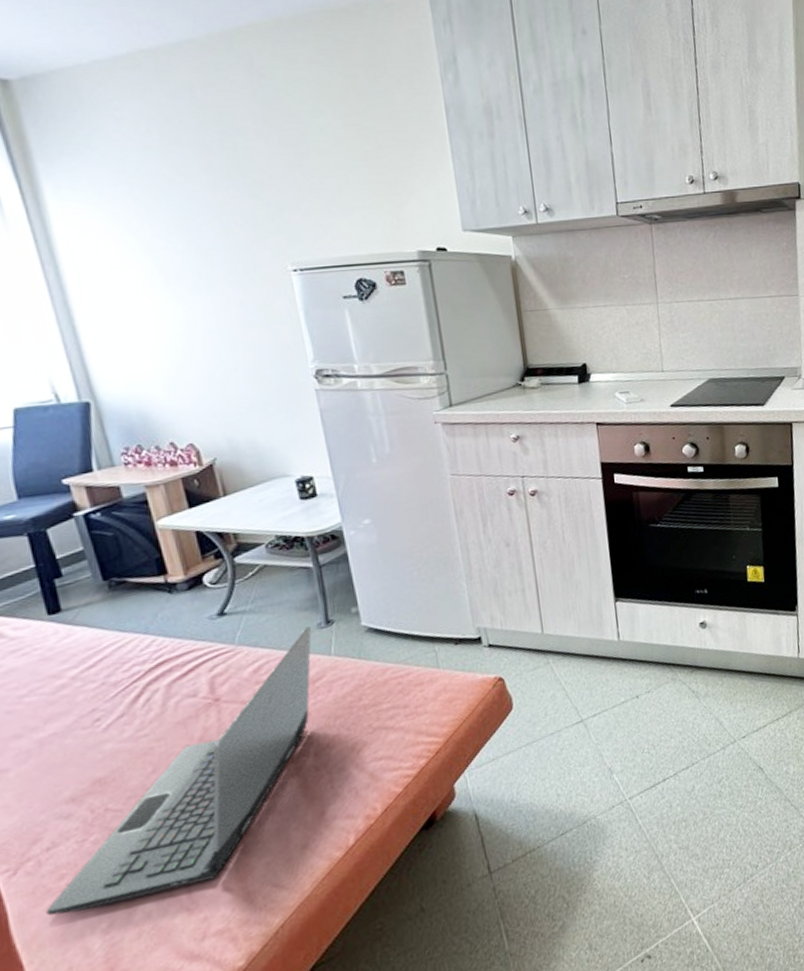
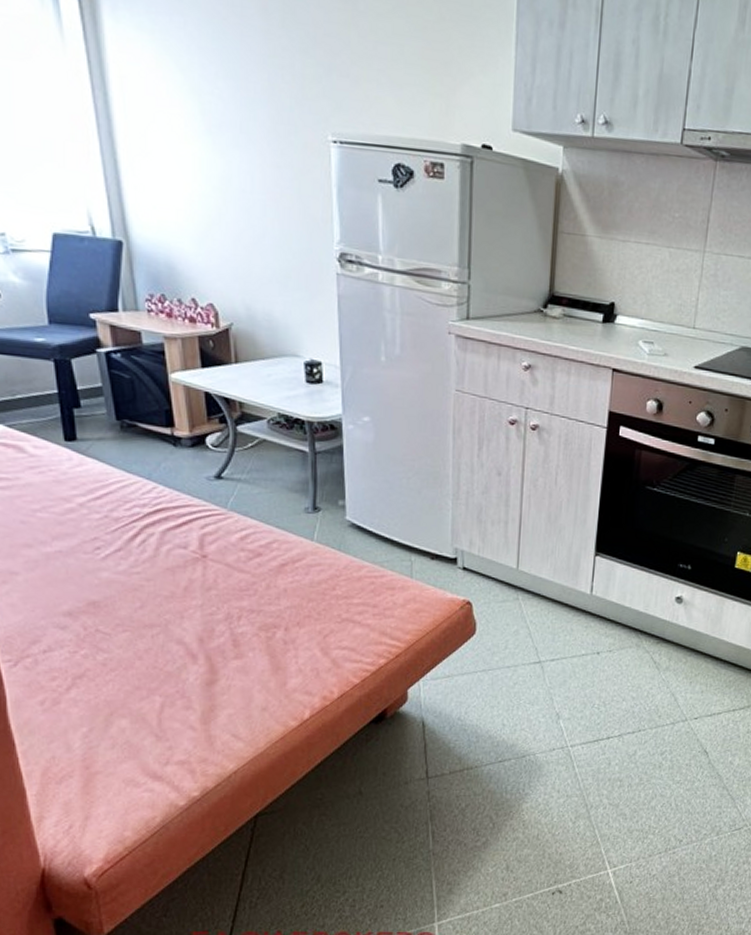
laptop computer: present [46,626,312,916] -> none [38,508,298,715]

